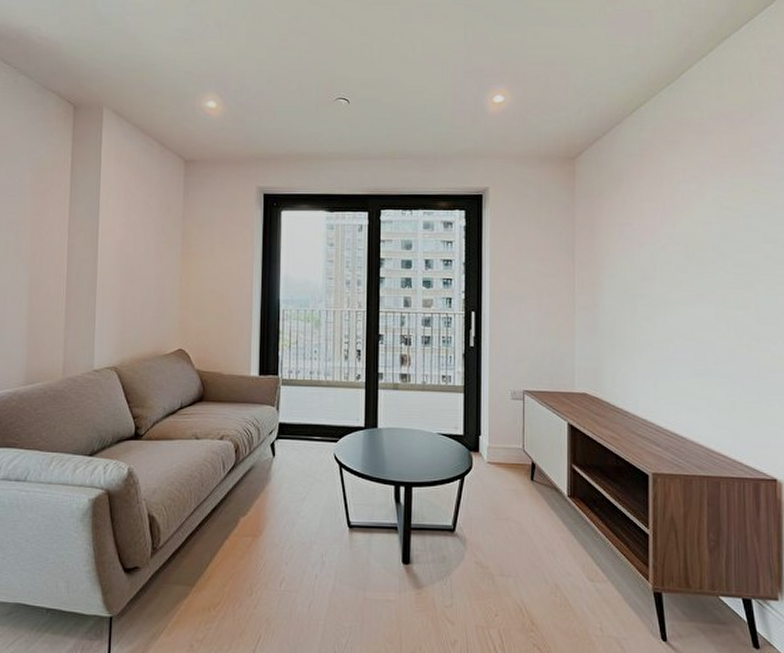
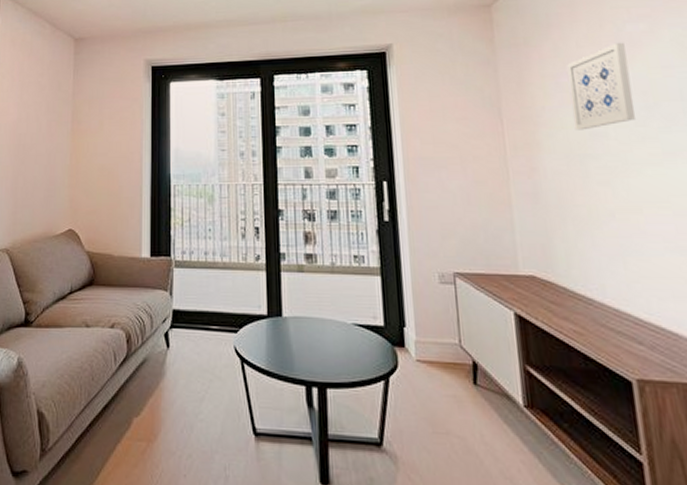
wall art: none [630,199,678,274] -> present [567,42,636,131]

